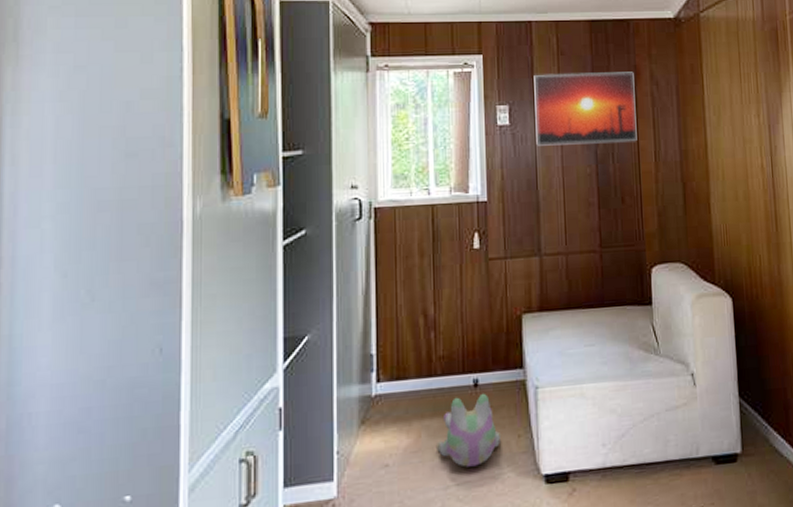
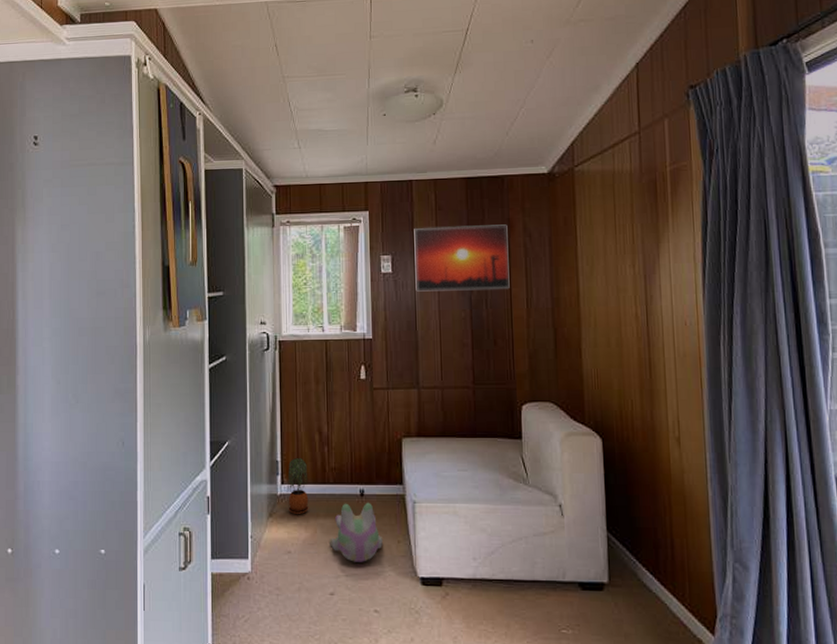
potted plant: none [383,347,412,419] -> present [286,457,309,515]

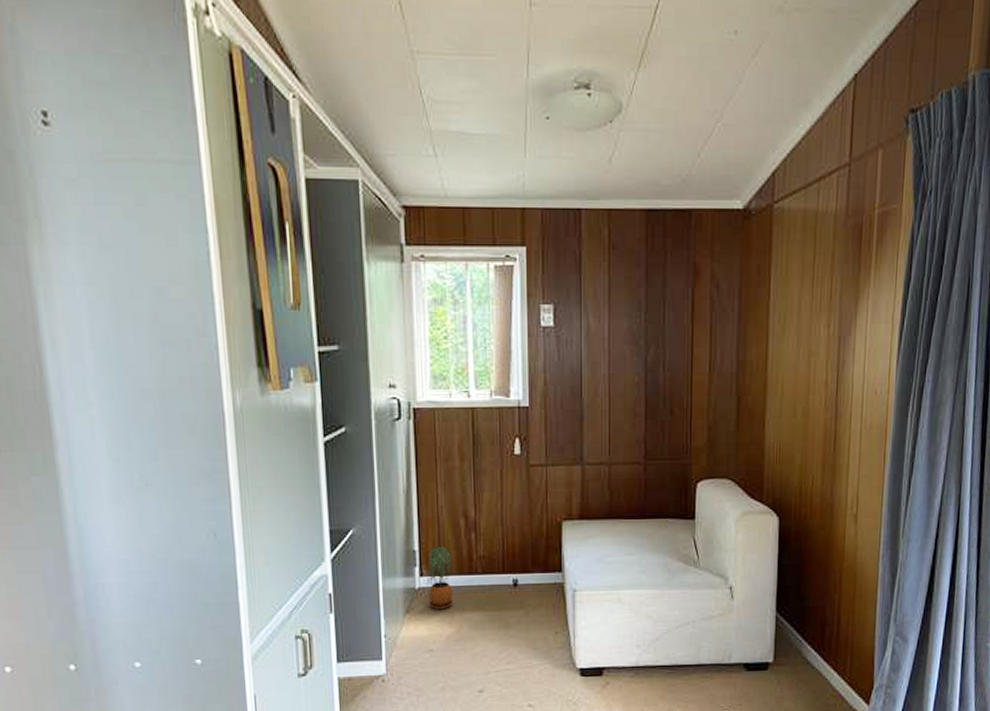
plush toy: present [328,502,384,562] -> none [476,592,540,657]
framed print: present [414,224,510,292] -> none [581,271,693,351]

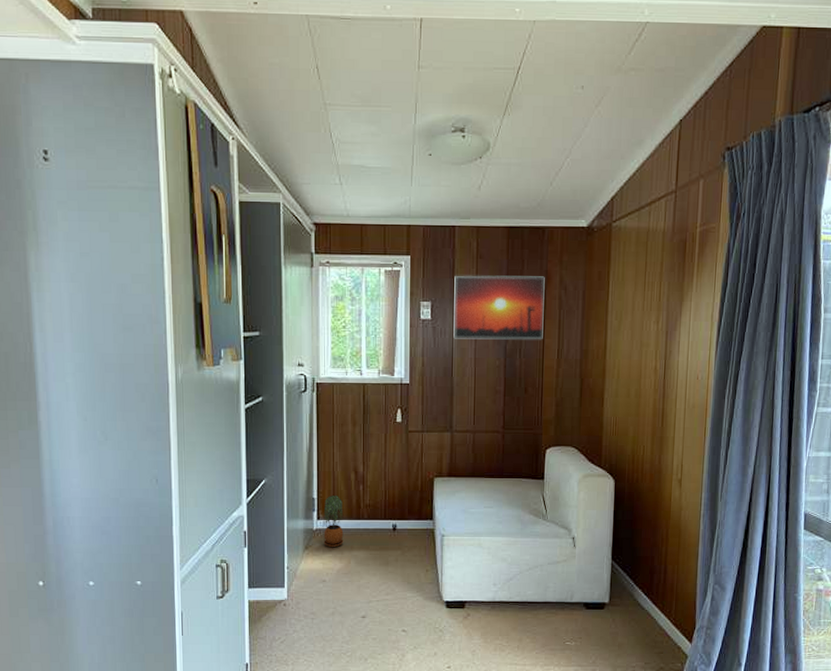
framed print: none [581,271,693,351] -> present [453,275,545,340]

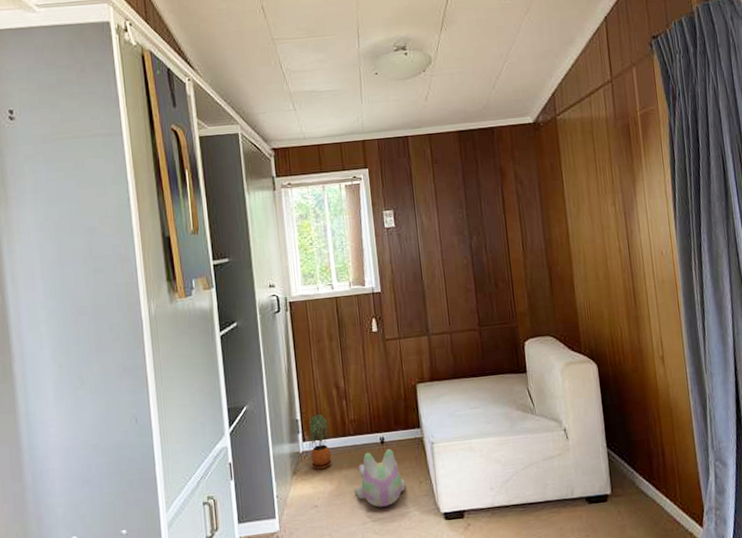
plush toy: none [361,535,413,589] -> present [353,448,406,508]
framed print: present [453,275,545,340] -> none [413,173,506,243]

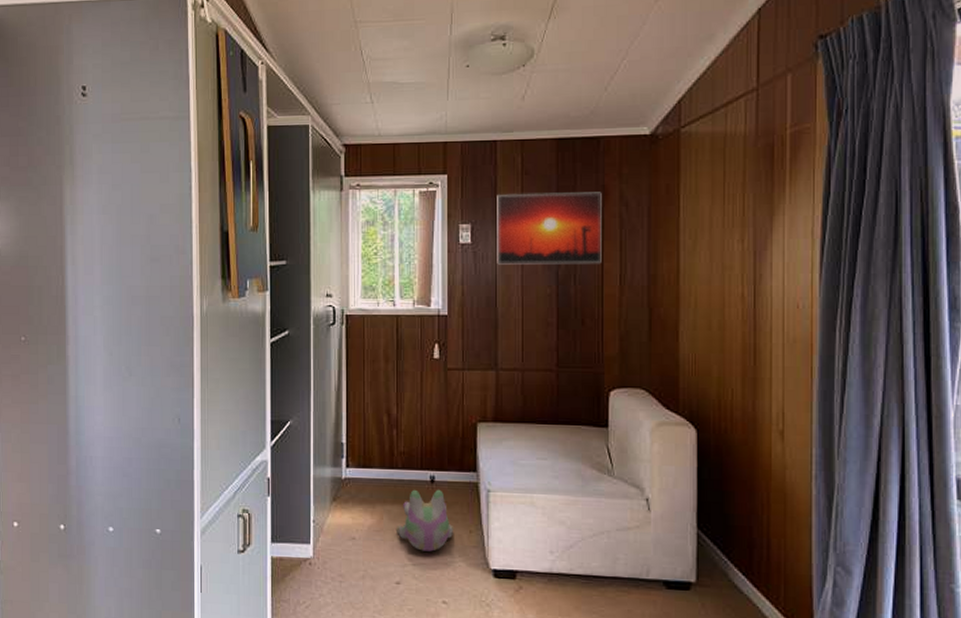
potted plant: present [308,413,332,470] -> none [352,439,375,500]
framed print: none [413,173,506,243] -> present [497,192,602,265]

